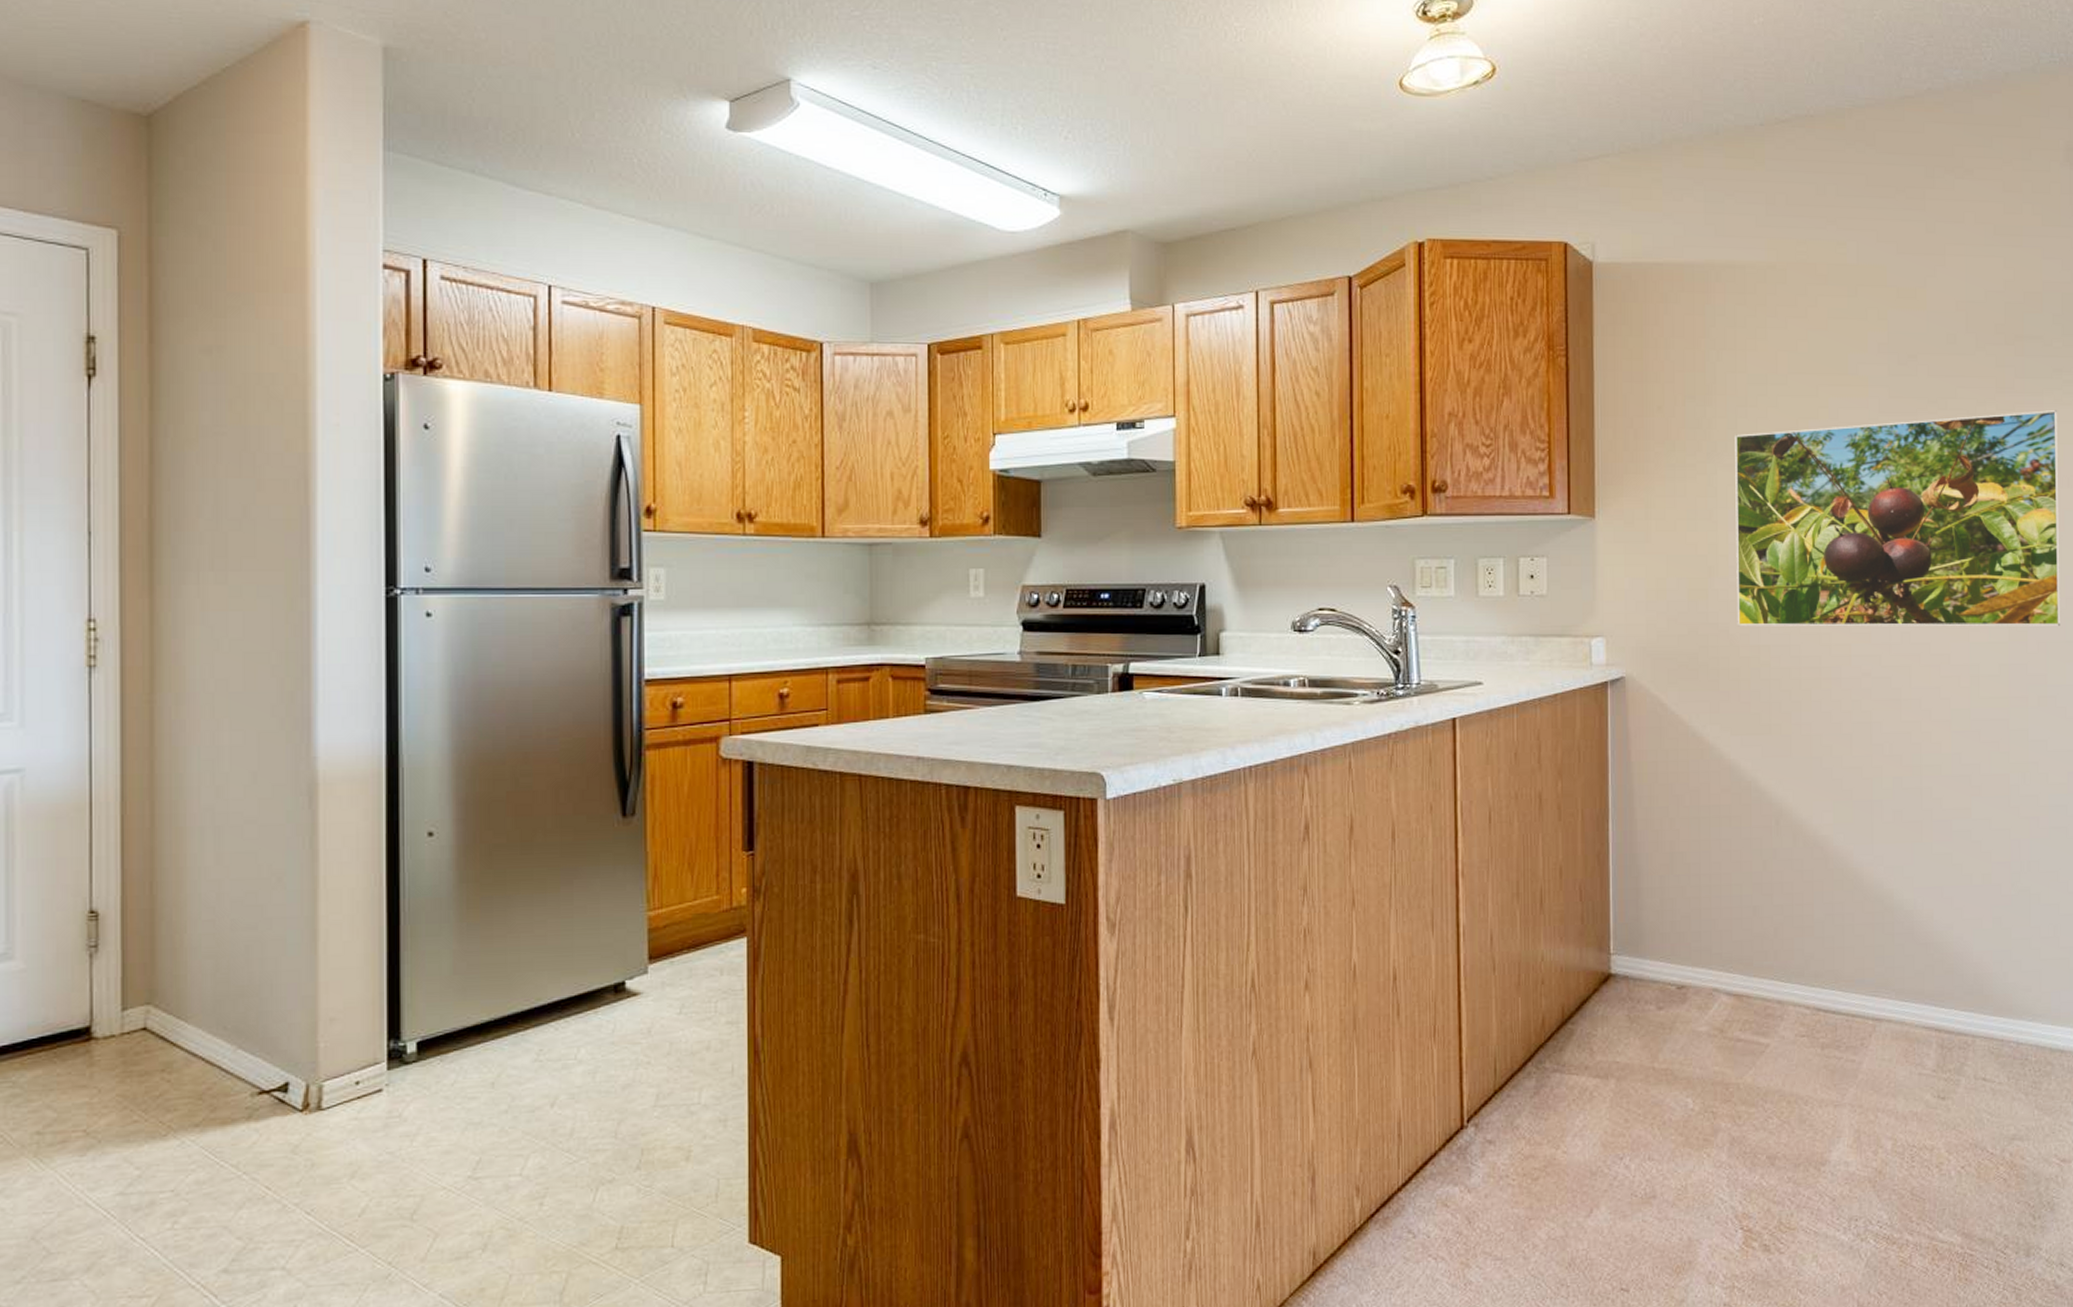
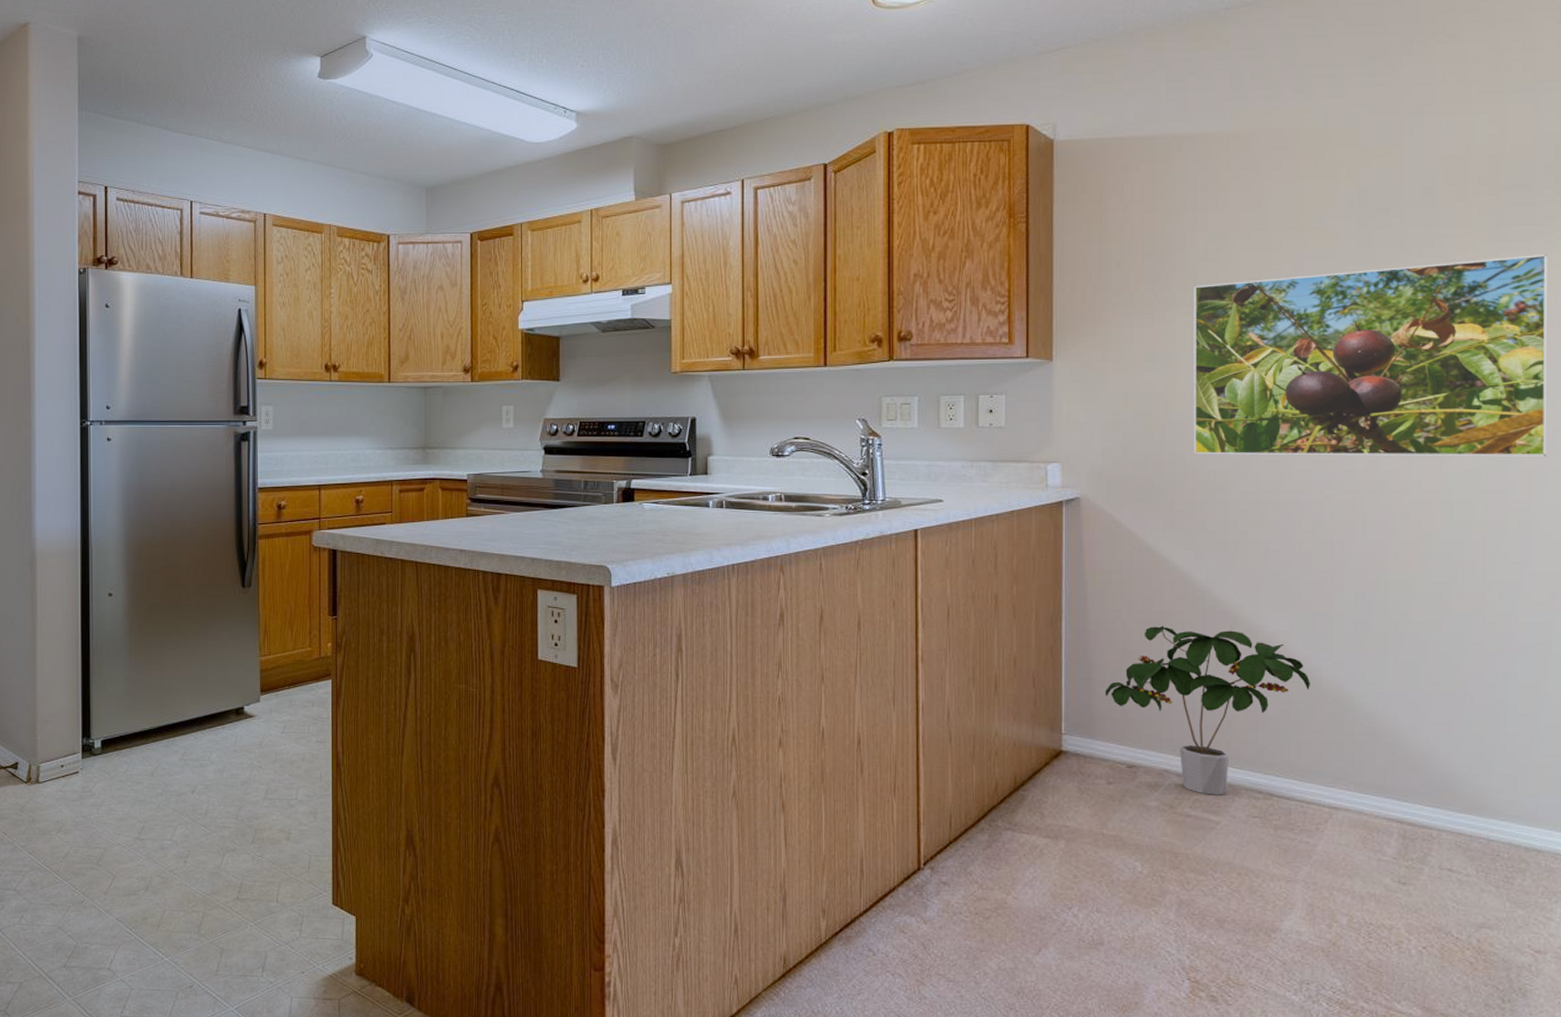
potted plant: none [1653,822,1853,1015] -> present [1104,625,1310,795]

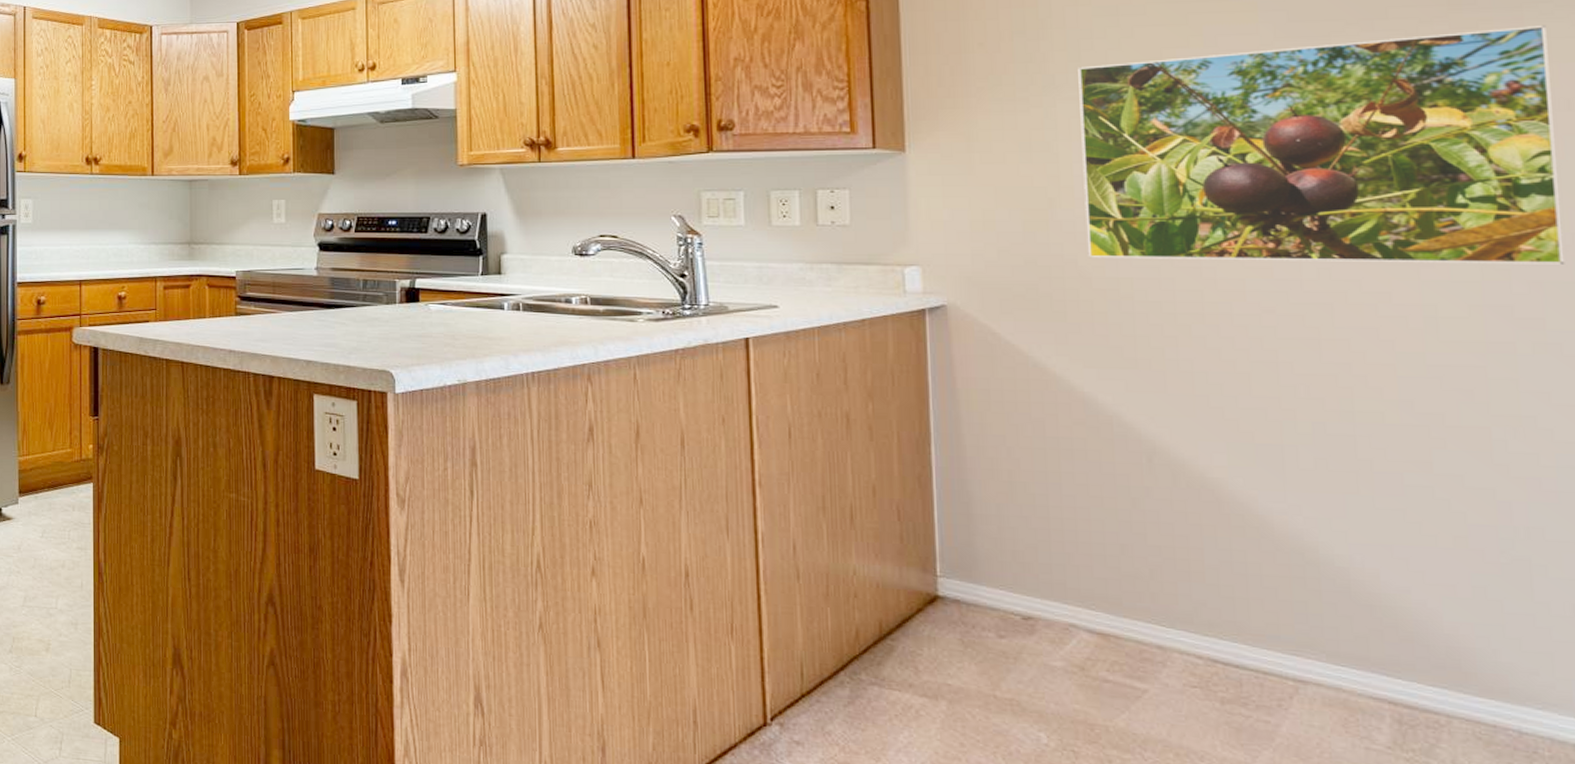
potted plant: present [1104,625,1310,795] -> none [988,454,1258,658]

